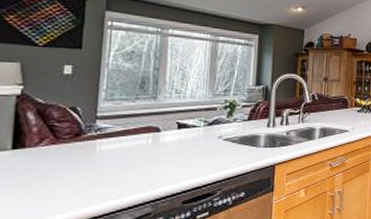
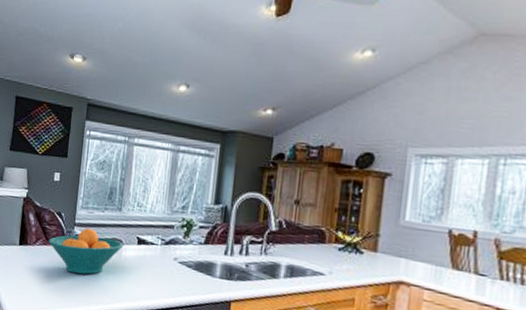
fruit bowl: none [58,120,162,169] -> present [48,228,124,275]

